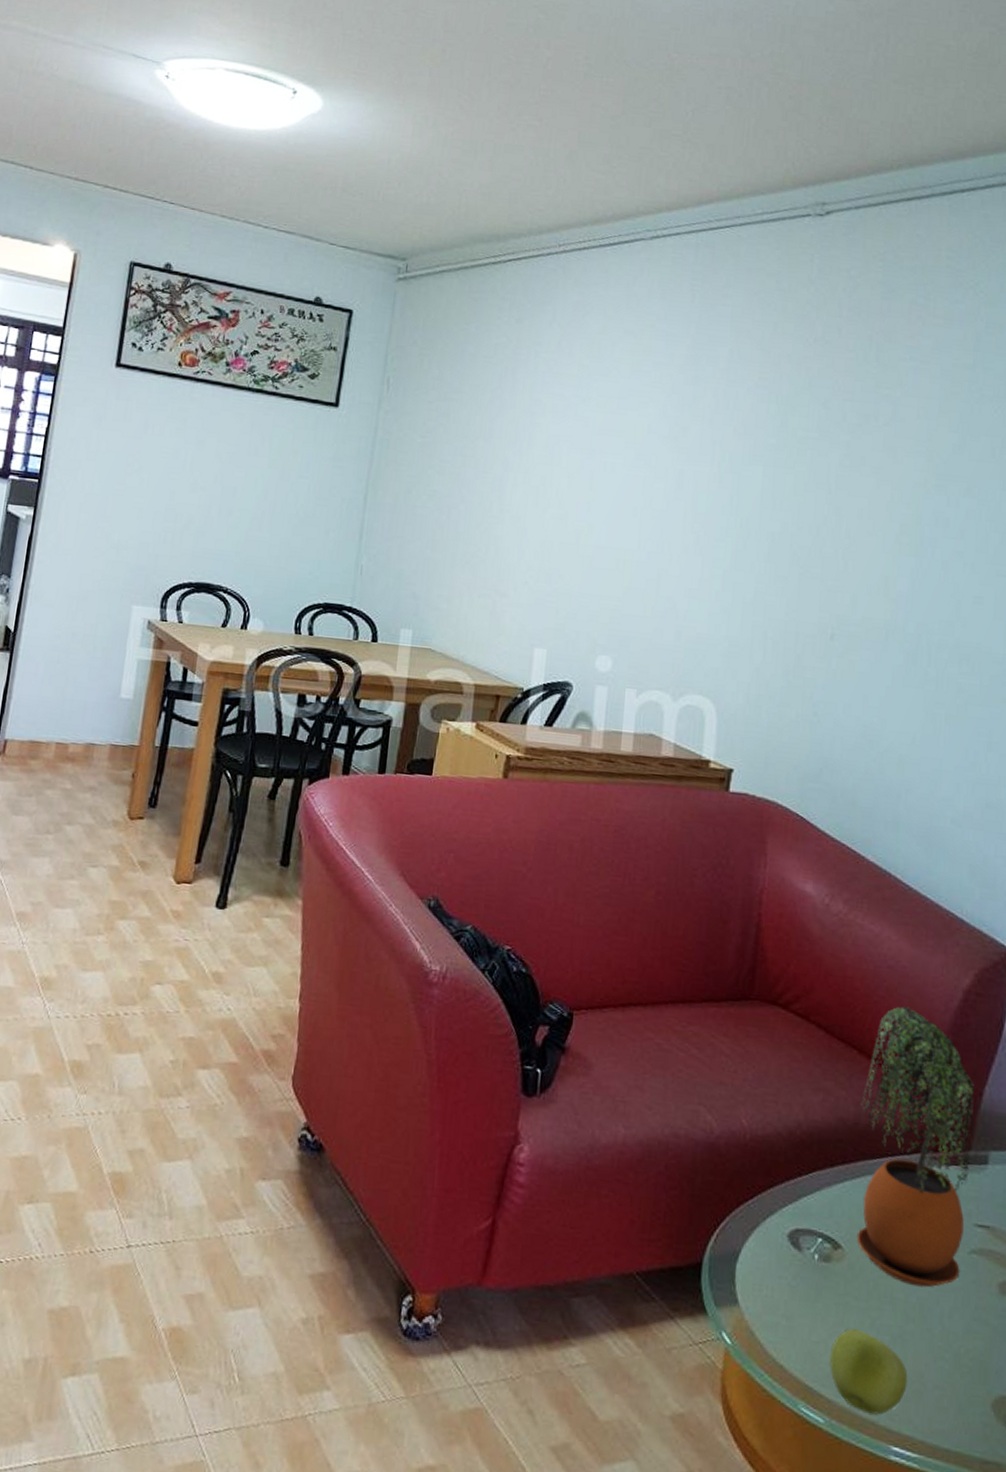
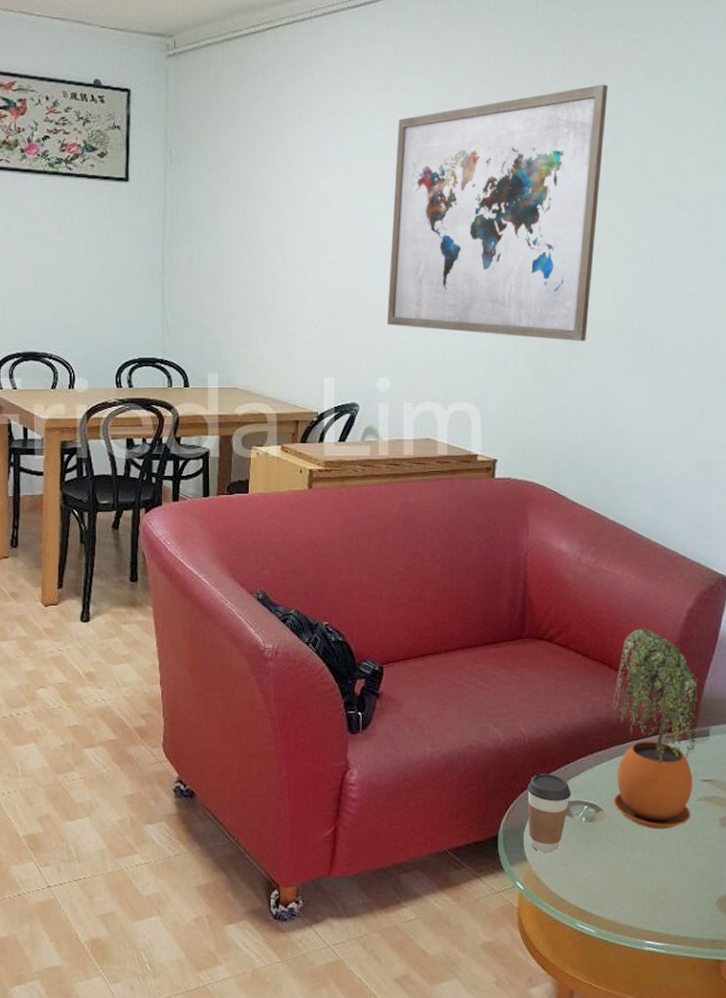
wall art: none [613,350,890,640] -> present [386,84,608,342]
coffee cup: none [742,1184,802,1298] -> present [527,773,571,853]
apple: present [830,1328,908,1415] -> none [598,865,655,922]

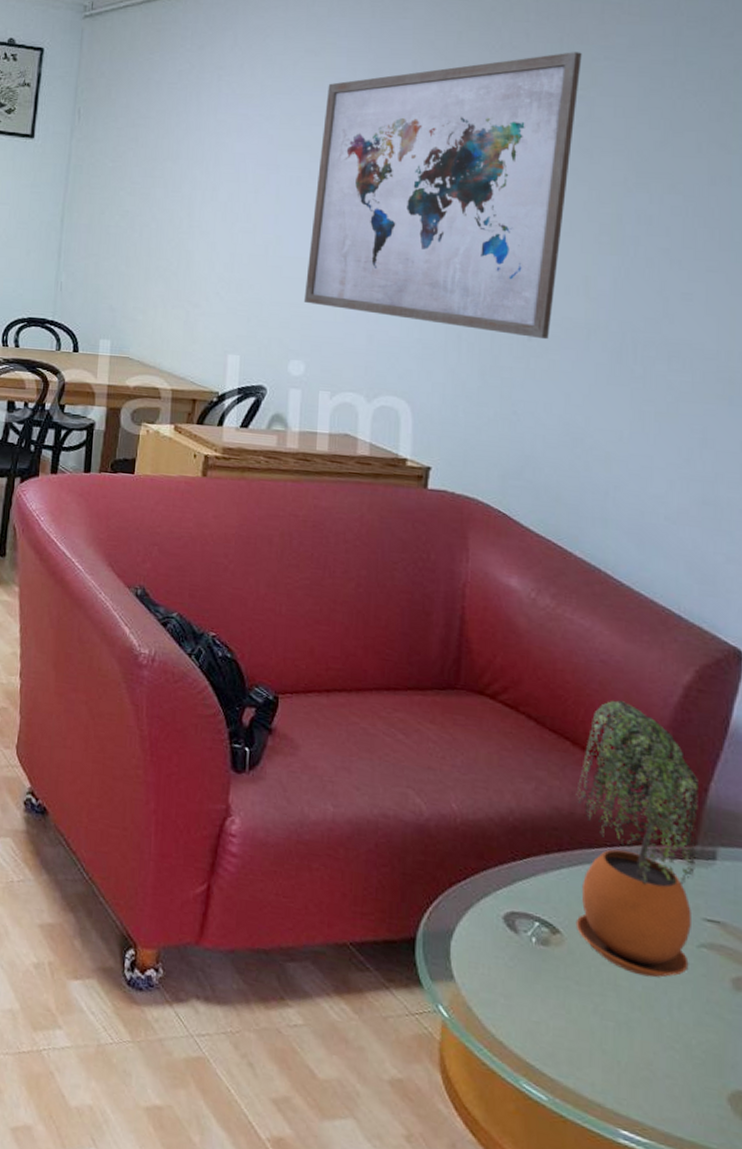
coffee cup: present [527,773,571,853] -> none [456,866,518,976]

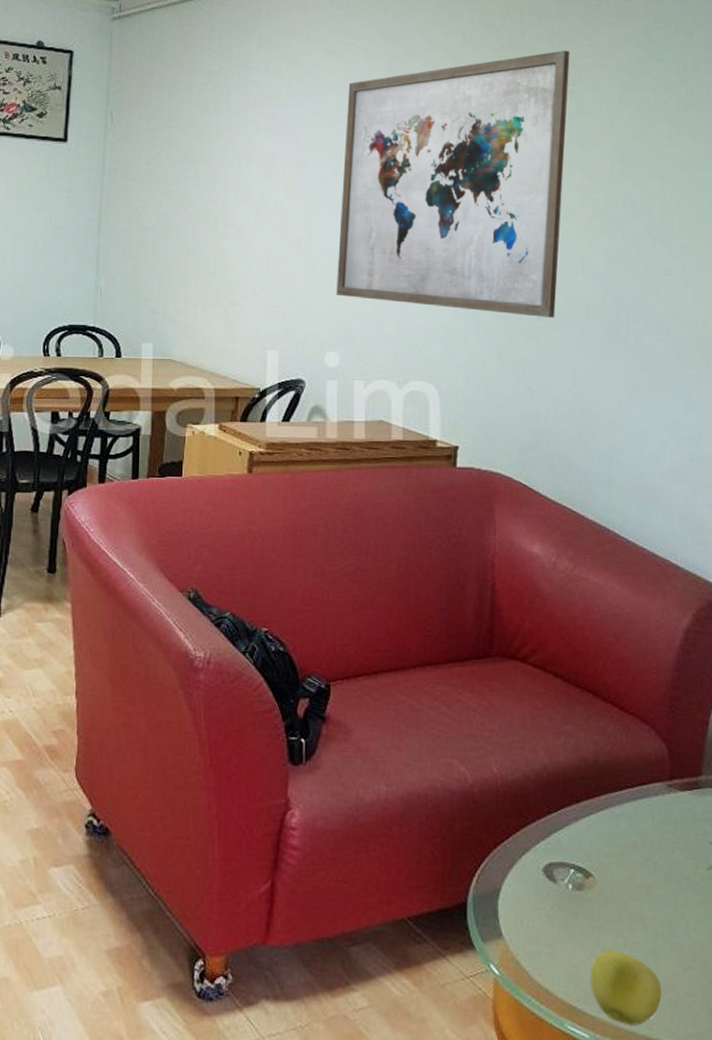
apple: none [552,1011,635,1098] -> present [590,948,662,1026]
potted plant: present [575,700,700,978] -> none [599,650,702,905]

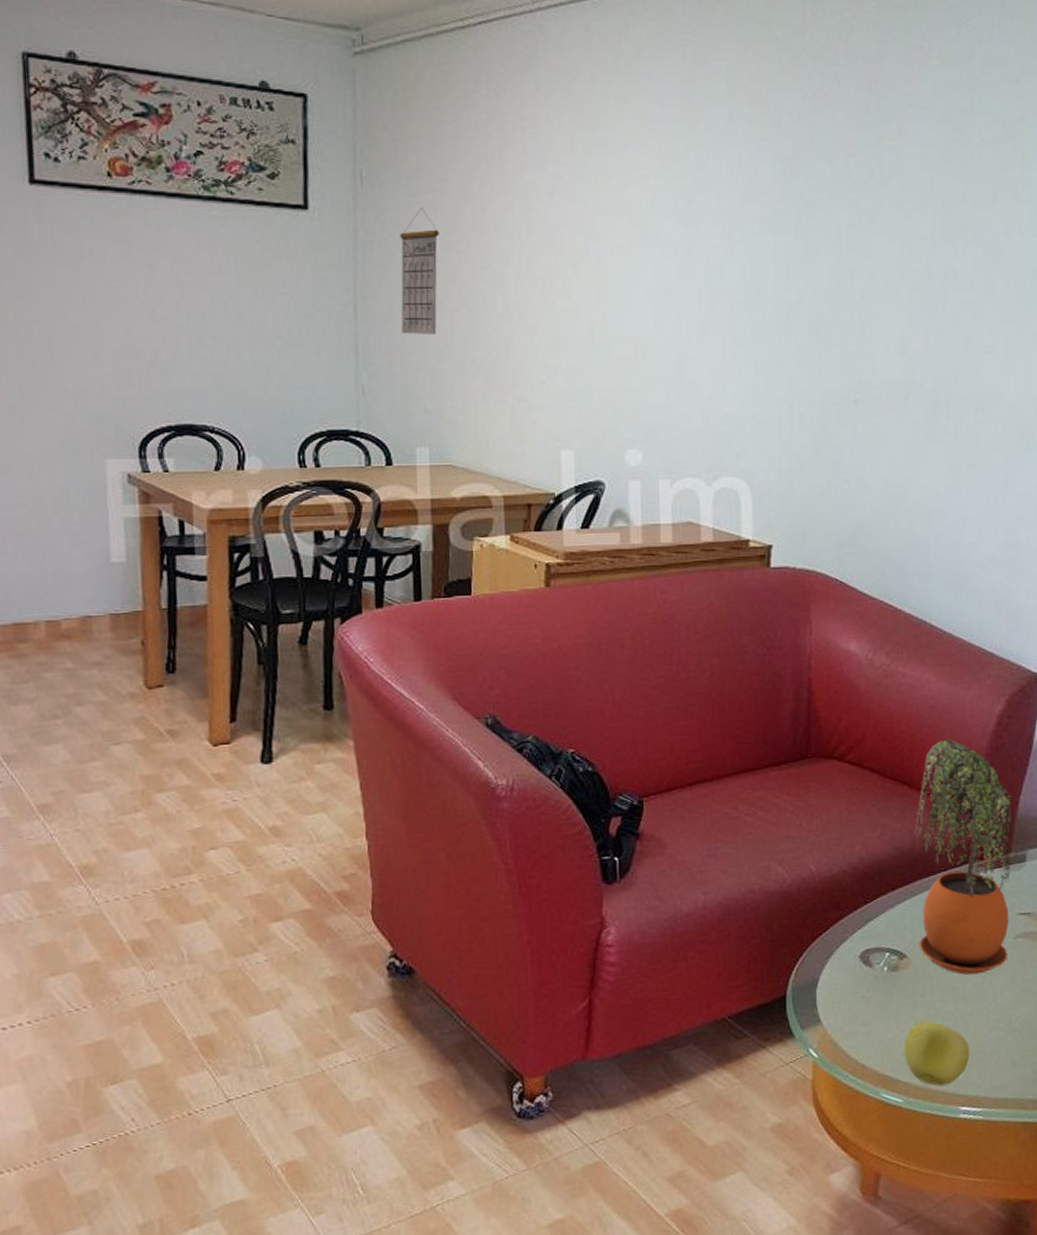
calendar: none [136,140,172,246] -> present [400,207,439,334]
wall art: present [336,50,570,319] -> none [635,99,889,403]
potted plant: none [599,650,702,905] -> present [914,739,1012,975]

